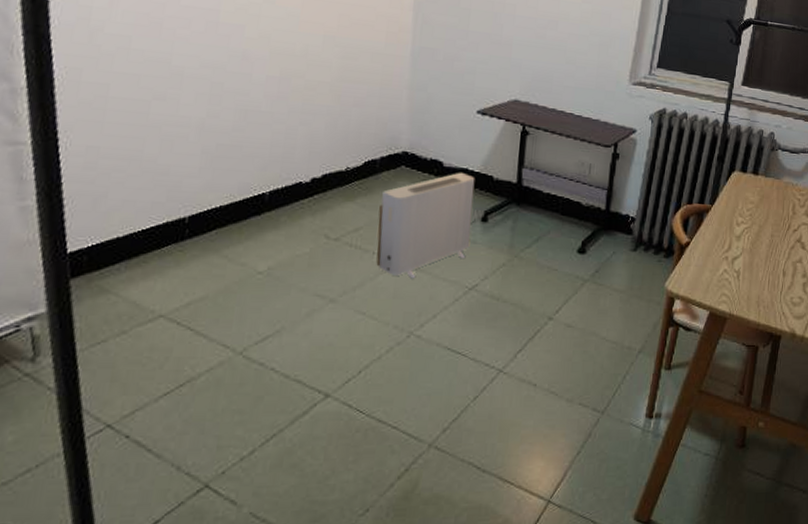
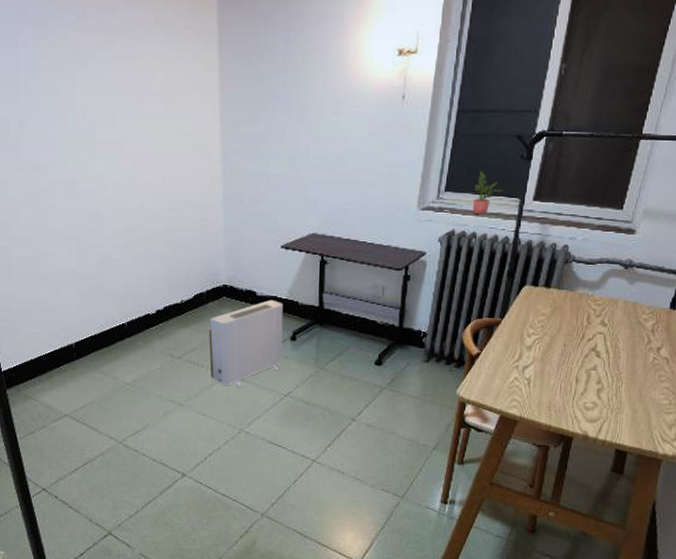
potted plant: none [683,50,716,95] -> present [472,171,505,215]

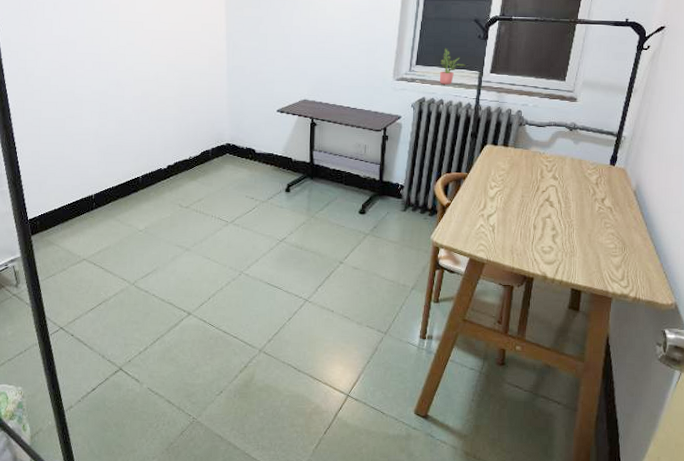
space heater: present [209,299,283,388] -> none [213,156,279,234]

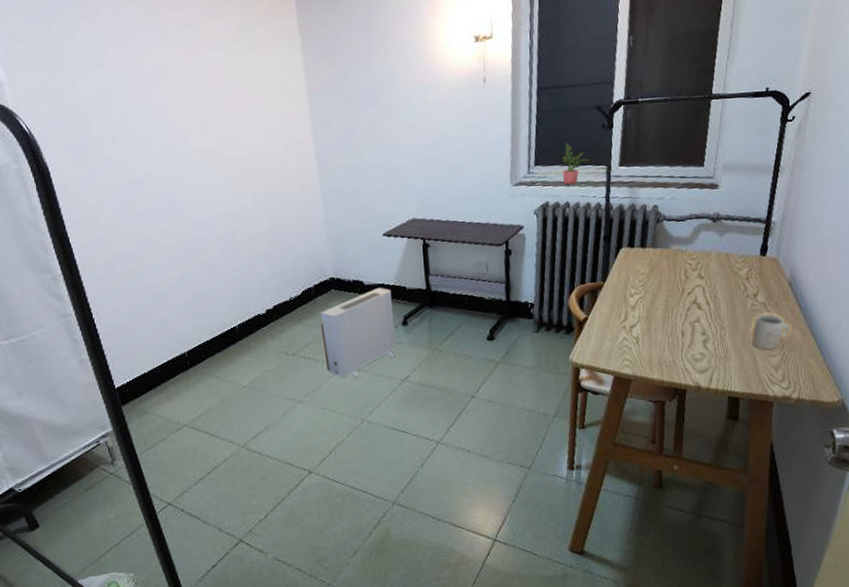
space heater: none [213,156,279,234] -> present [320,287,396,378]
mug: none [597,217,632,251] -> present [752,314,790,350]

